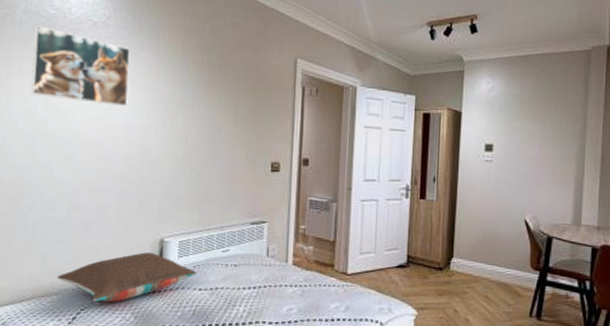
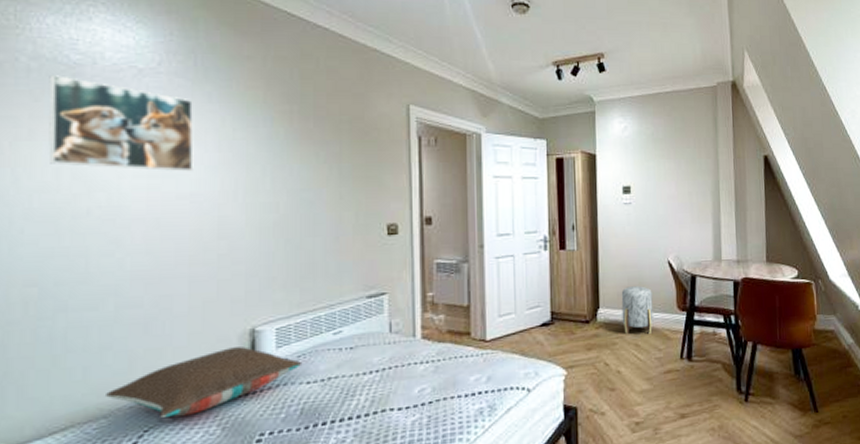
stool: none [474,240,506,289] -> present [621,286,654,335]

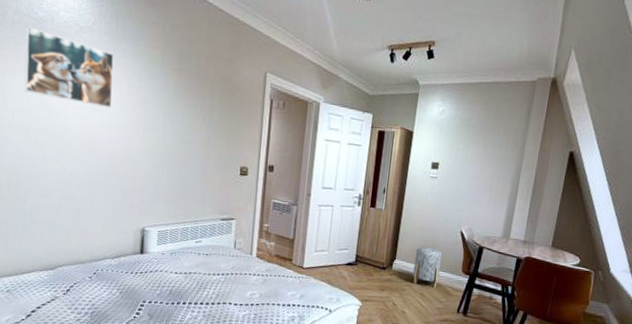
pillow: present [106,347,303,417] -> none [53,238,174,279]

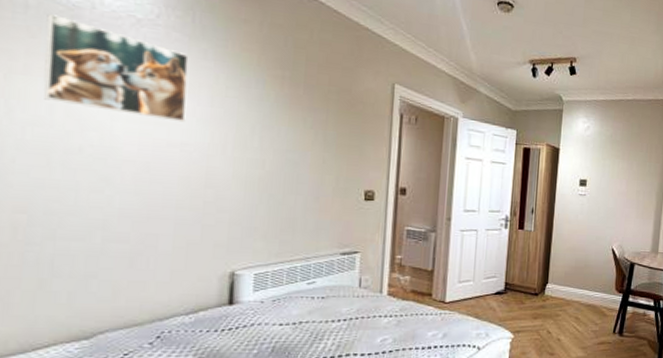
stool: present [413,246,443,289] -> none [566,267,595,311]

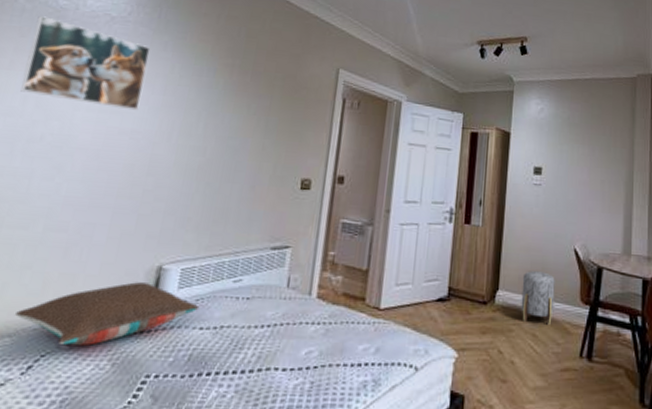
pillow: none [89,287,277,344] -> present [15,282,200,346]
stool: none [566,267,595,311] -> present [521,271,555,326]

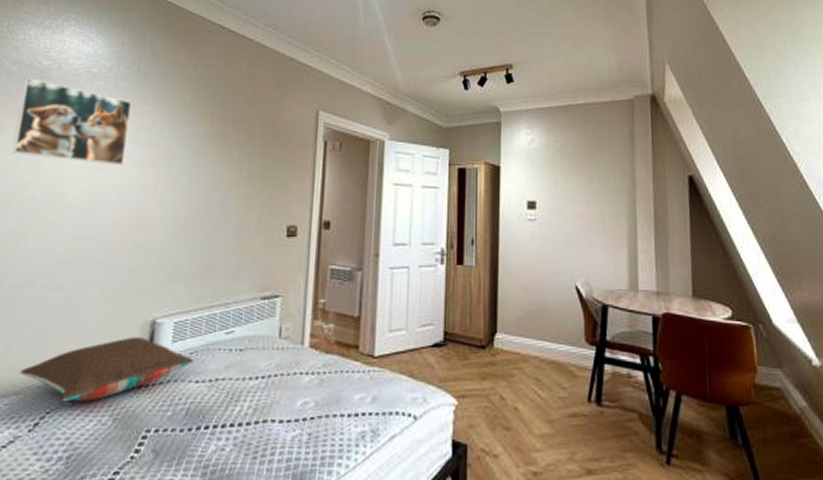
stool: present [521,271,555,326] -> none [521,311,557,369]

